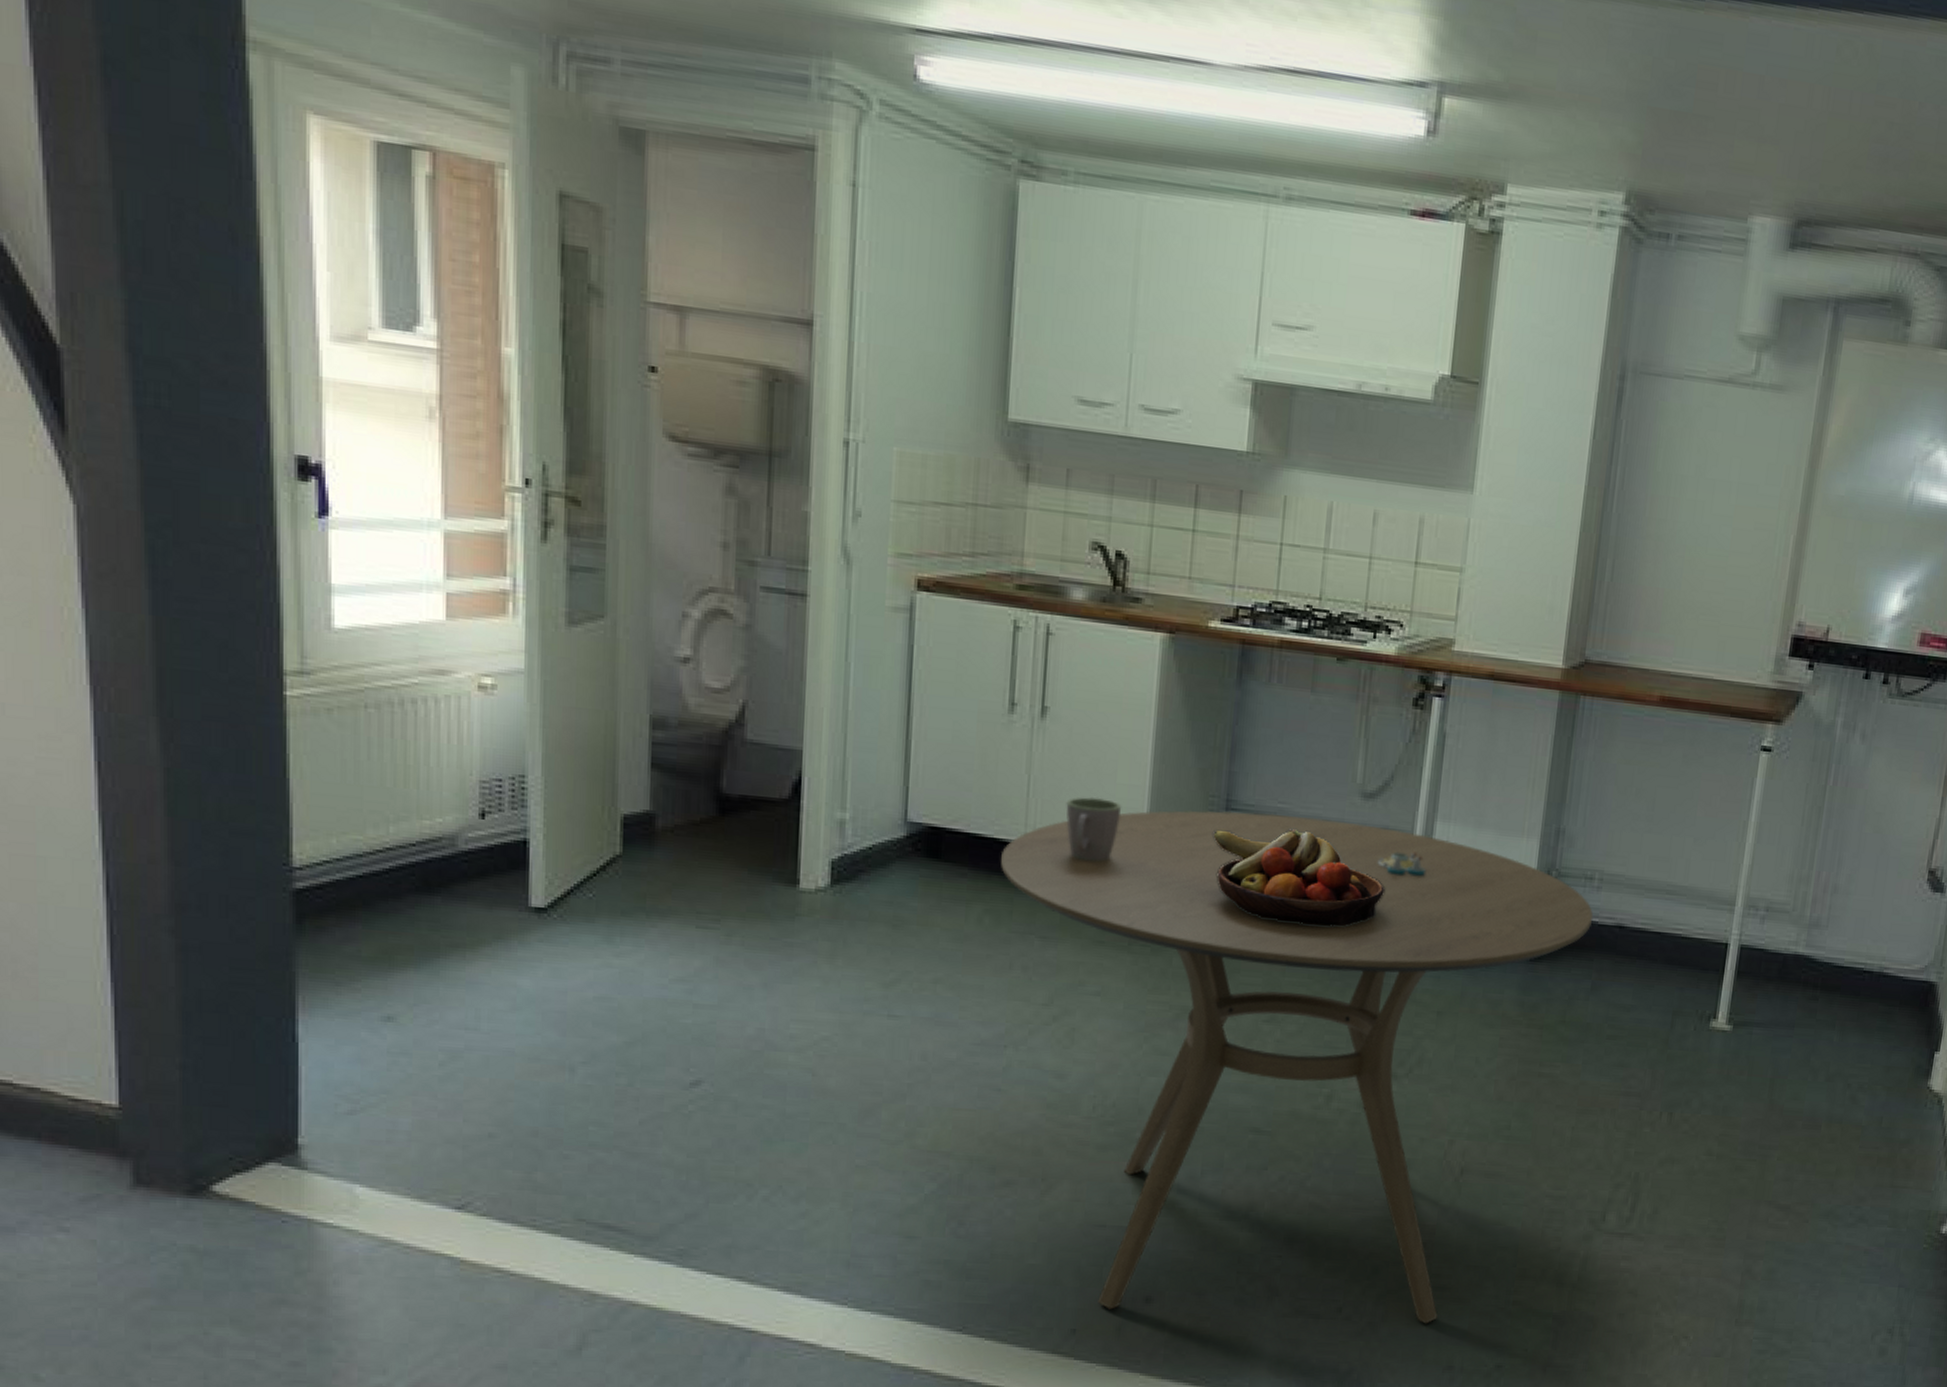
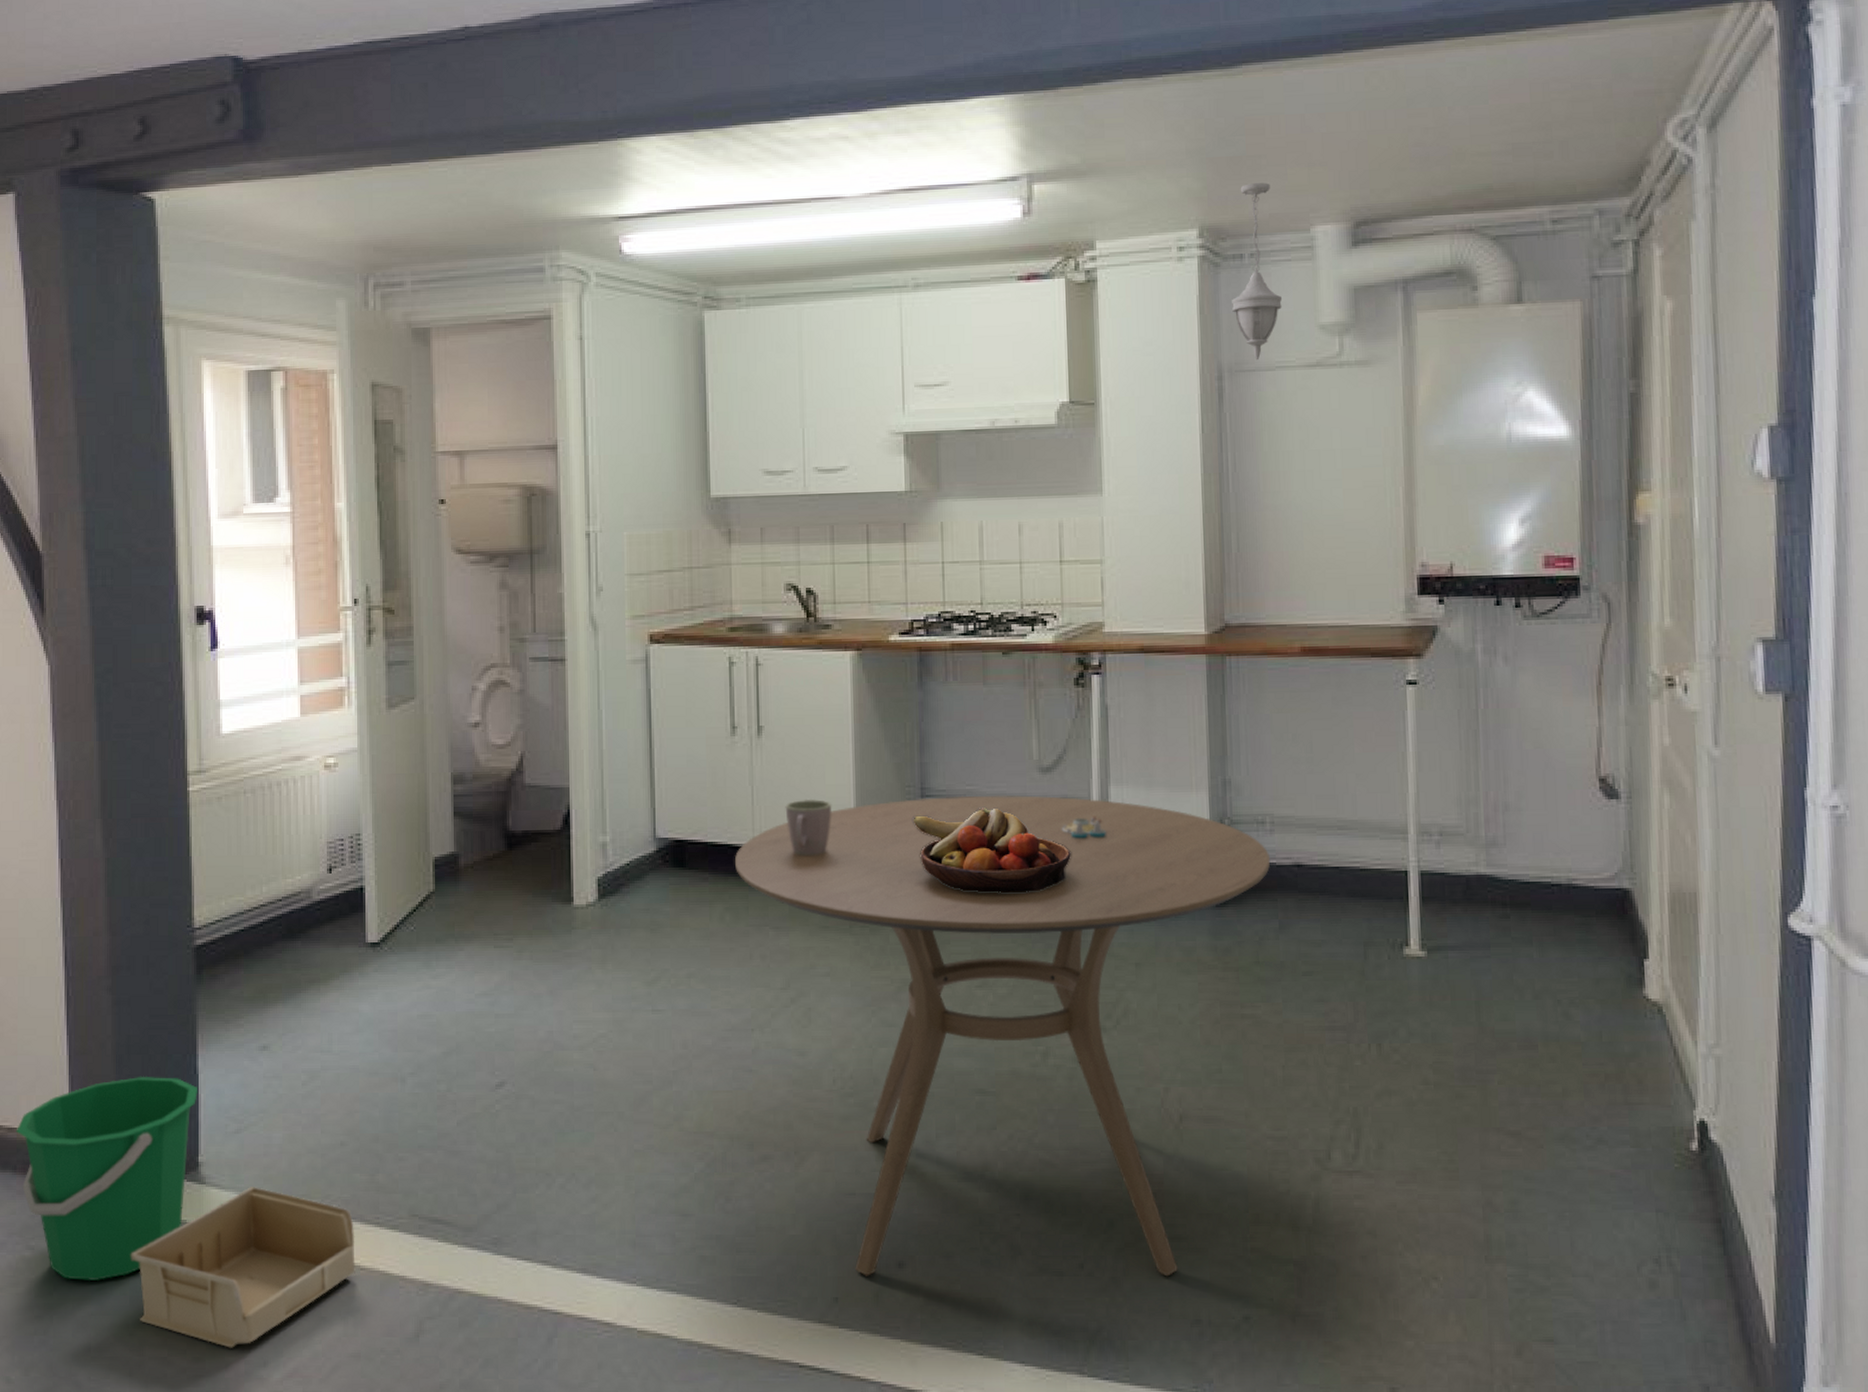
bucket: none [39,1039,297,1272] -> present [16,1076,197,1280]
storage bin: none [205,1176,505,1353] -> present [131,1187,355,1348]
pendant light: none [1648,148,1713,364] -> present [1232,183,1283,361]

